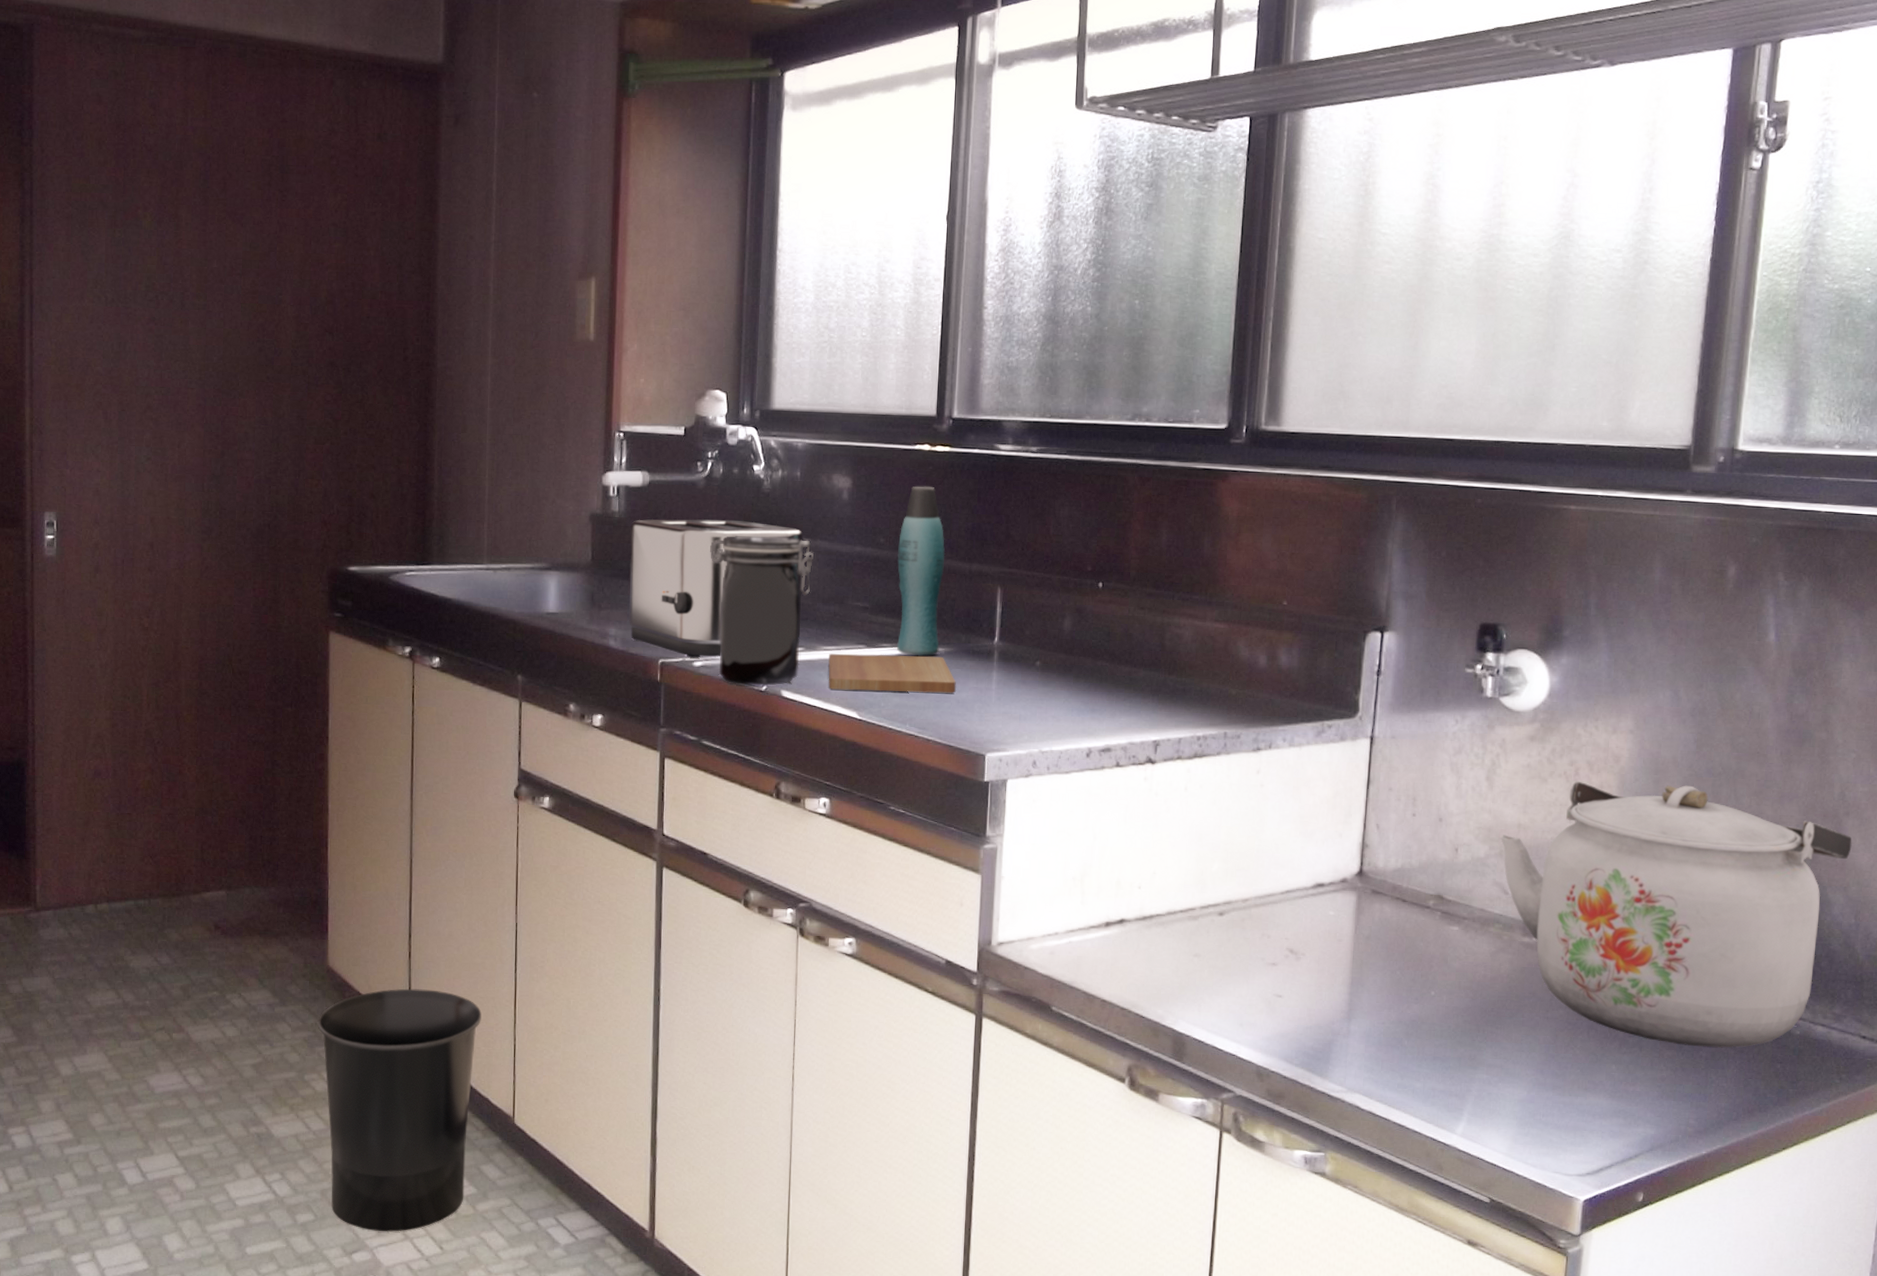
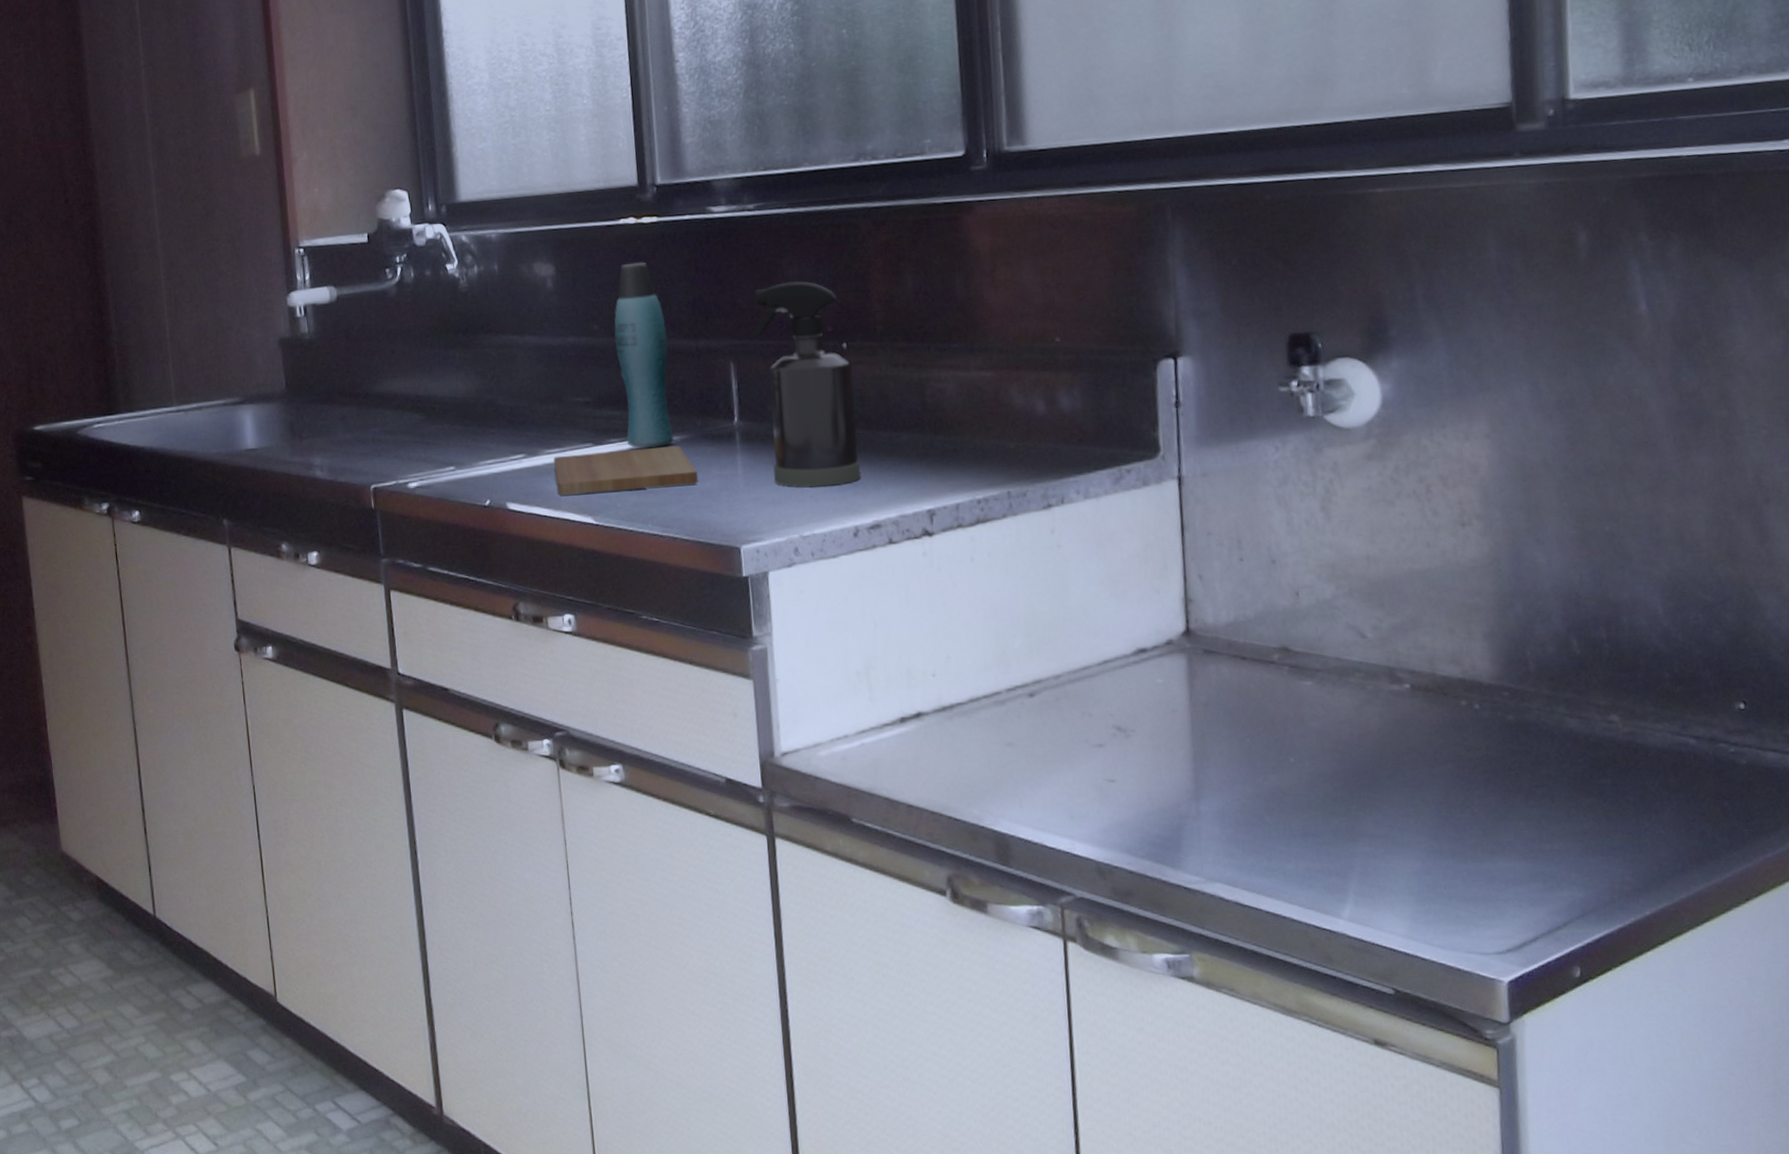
waste bin: present [317,988,482,1232] -> none [57,866,234,1132]
toaster: present [629,519,804,658] -> none [323,325,520,480]
jar: present [710,535,815,686] -> none [410,336,525,502]
spray bottle: none [1019,521,1105,709] -> present [750,281,862,487]
kettle: present [1501,782,1852,1048] -> none [1348,489,1779,791]

